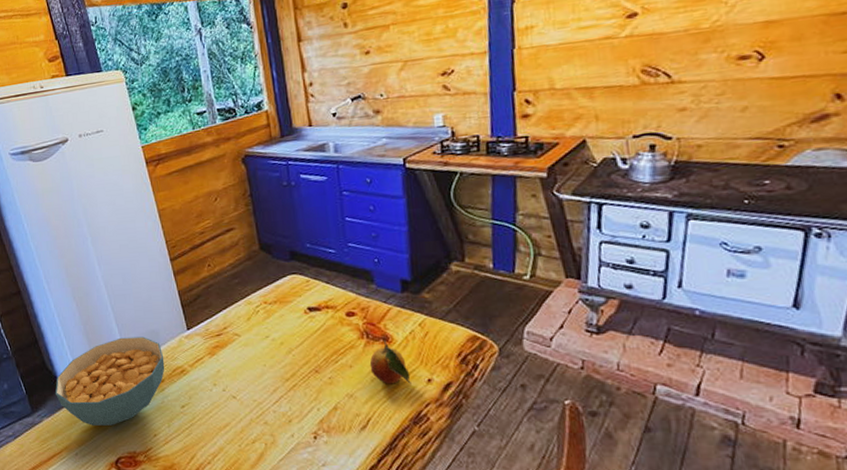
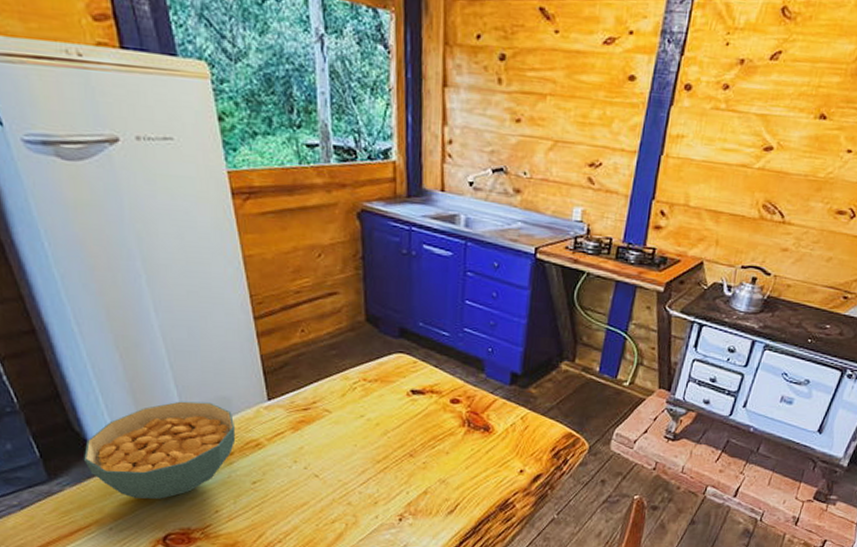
fruit: present [369,339,411,384] -> none [466,429,505,473]

